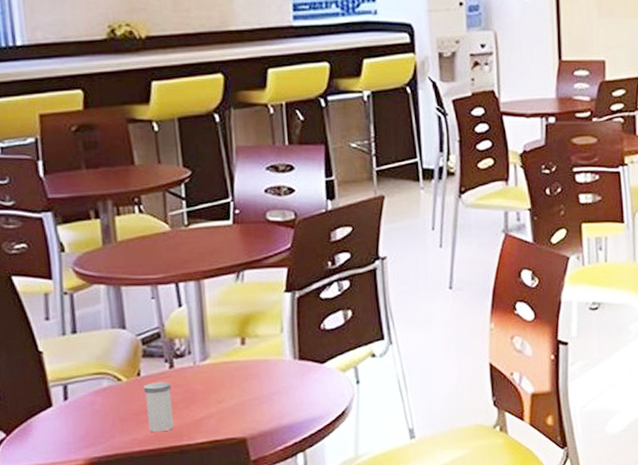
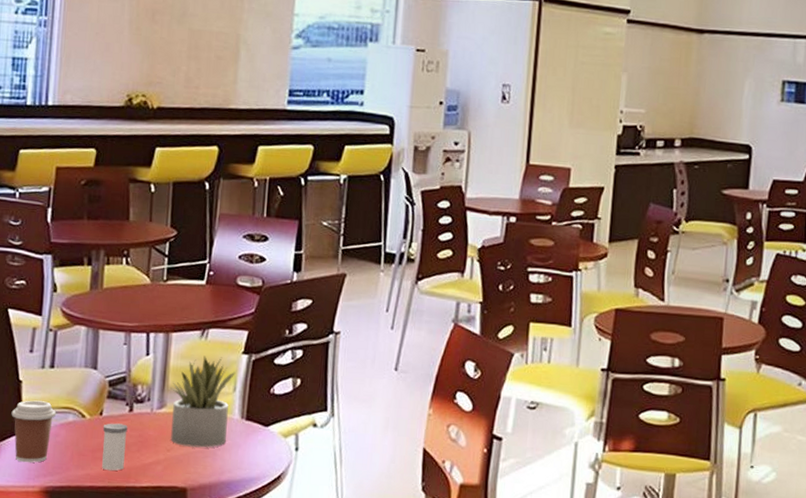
coffee cup: none [36,370,89,437] -> present [11,400,57,463]
succulent plant: none [211,298,281,396] -> present [170,355,236,448]

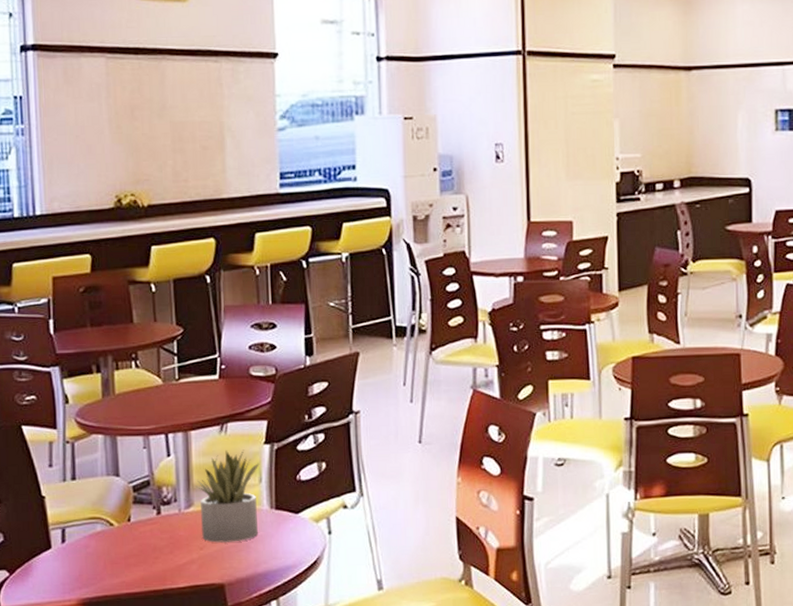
coffee cup: present [11,400,57,463] -> none [38,514,84,578]
salt shaker: present [102,423,128,471] -> none [132,527,158,576]

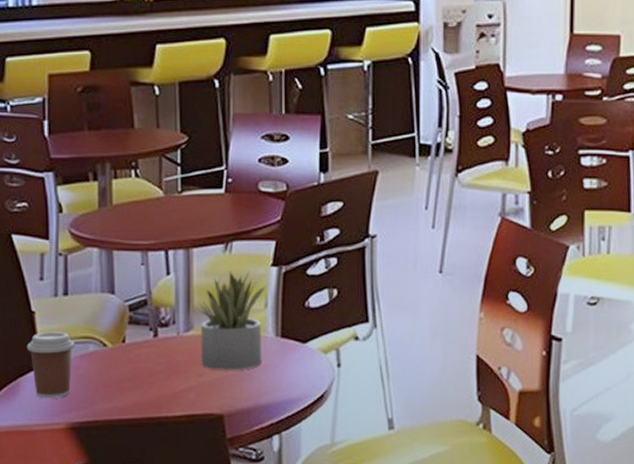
coffee cup: none [38,514,84,578] -> present [26,332,76,399]

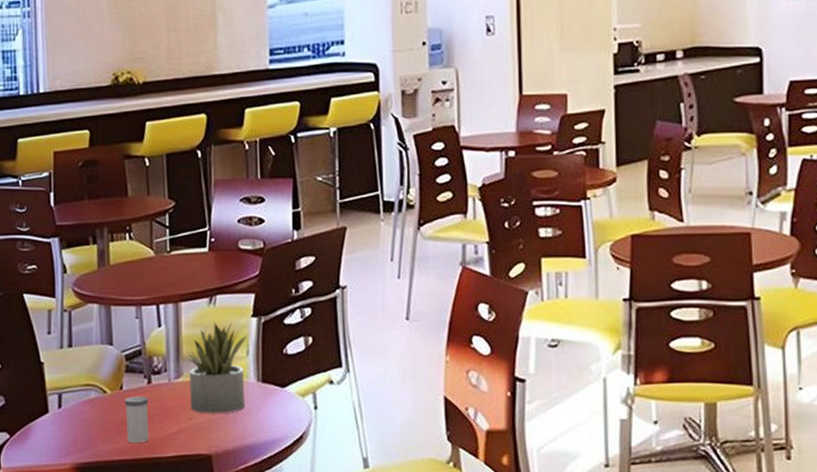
coffee cup: present [26,332,76,399] -> none [36,380,79,442]
salt shaker: none [127,350,154,402] -> present [124,396,148,444]

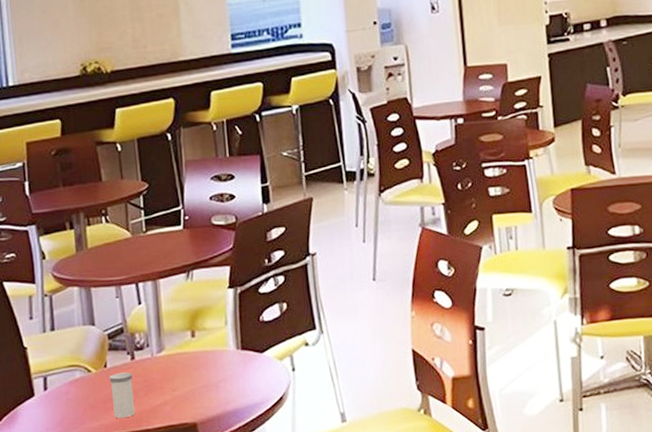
succulent plant: present [185,322,247,414] -> none [166,295,226,384]

